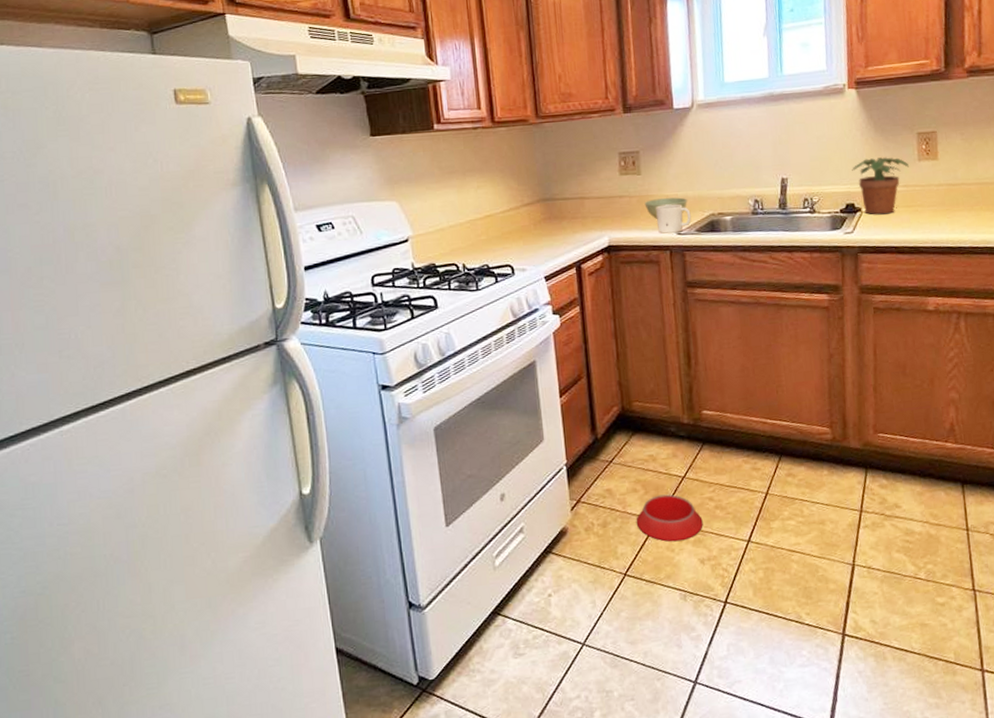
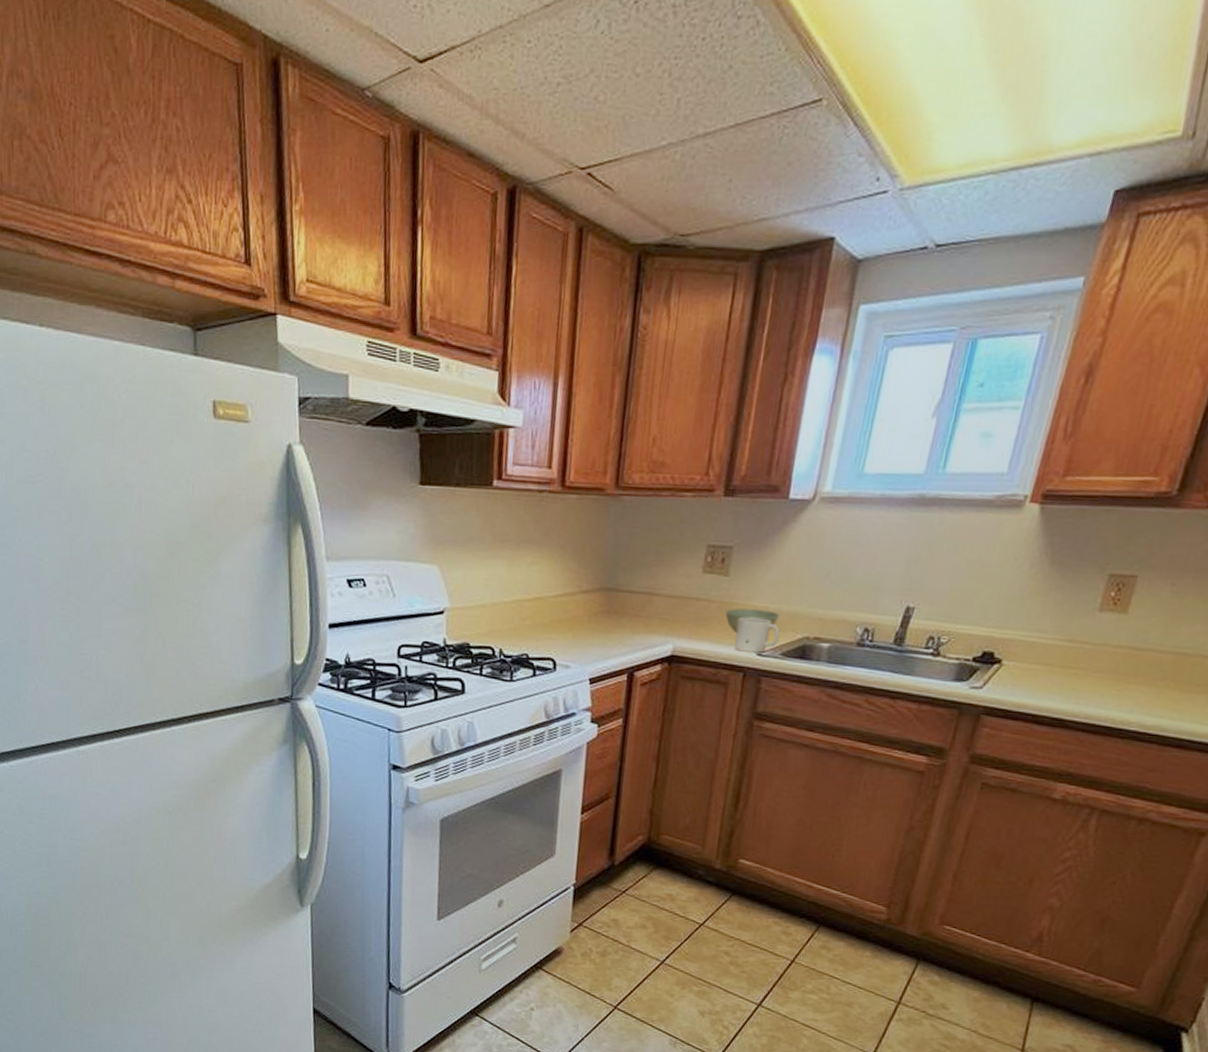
pet bowl: present [636,494,703,542] -> none [638,937,713,989]
potted plant: present [852,157,909,215] -> none [1003,598,1084,673]

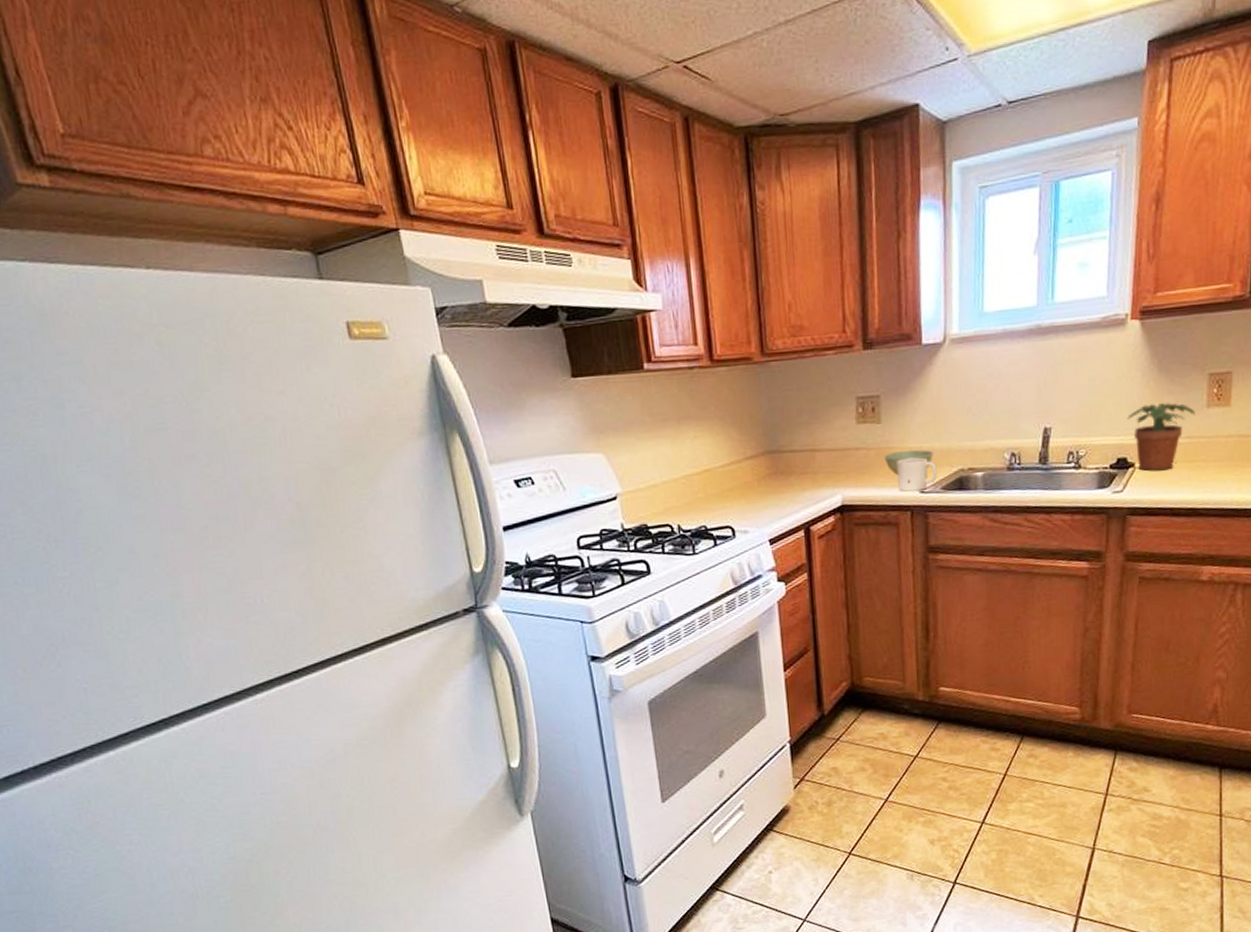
potted plant: none [1003,598,1084,673] -> present [1127,403,1195,471]

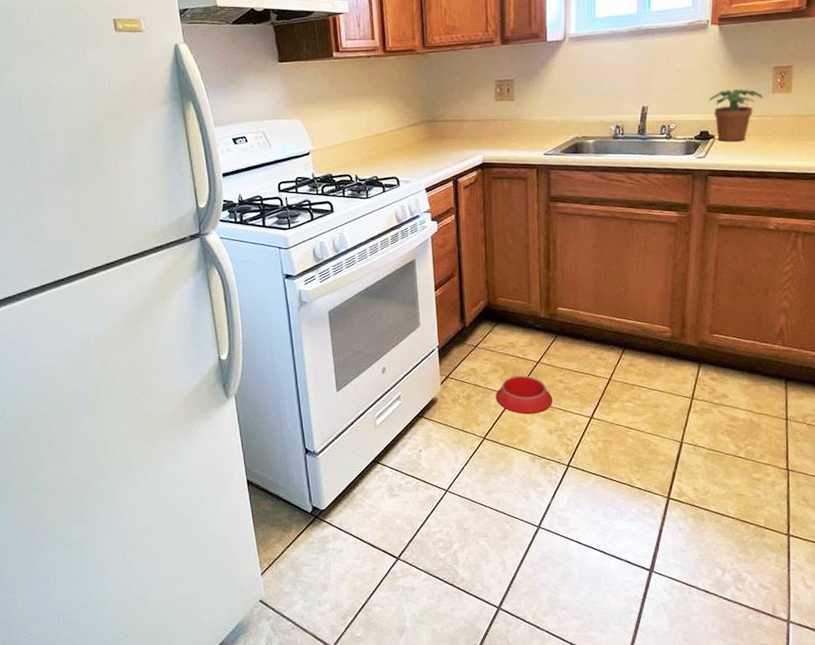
pet bowl: none [863,774,935,822] -> present [495,375,553,415]
bowl: present [884,450,935,475] -> none [516,122,556,141]
mug: present [897,457,937,492] -> none [526,127,558,154]

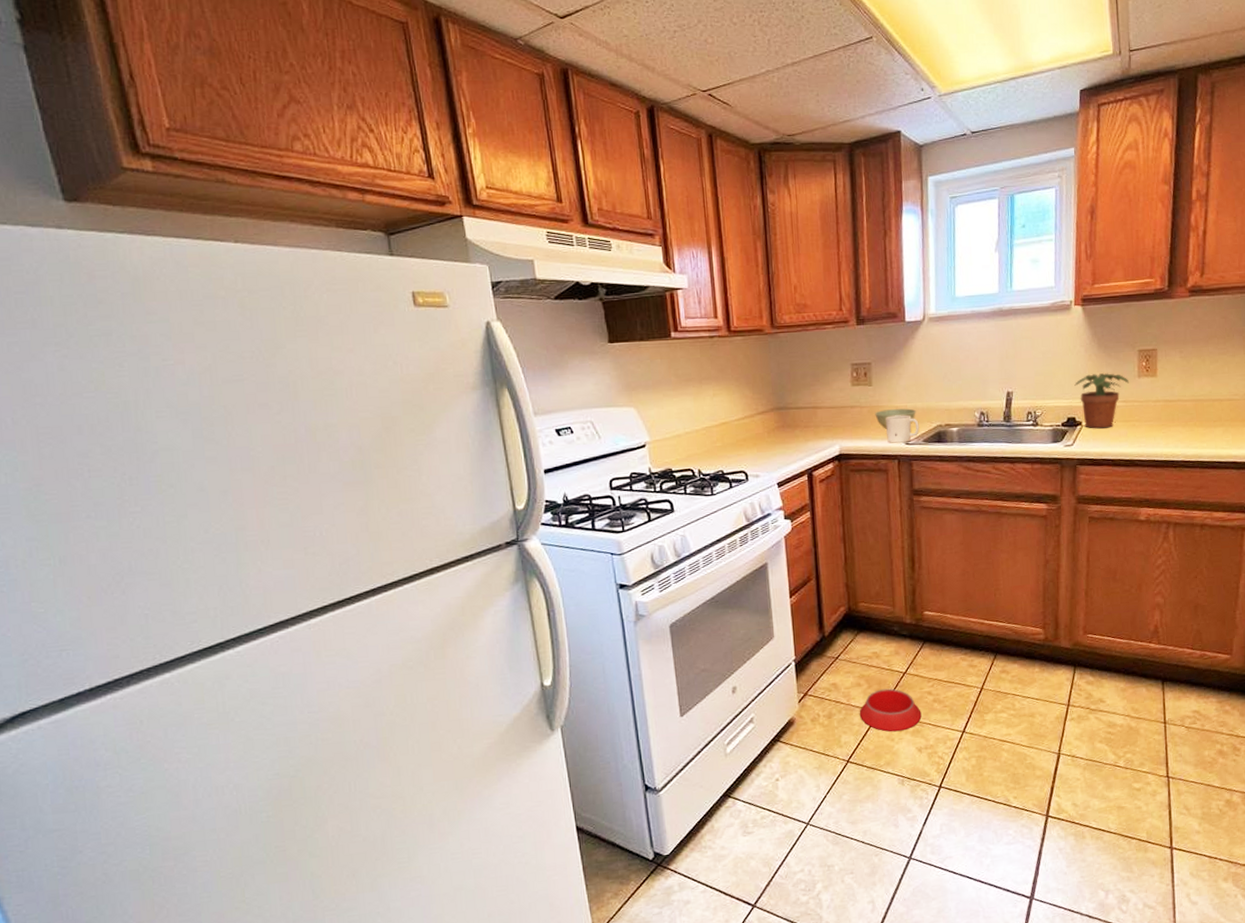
bowl: none [516,122,556,141] -> present [875,408,917,429]
mug: none [526,127,558,154] -> present [886,414,919,444]

